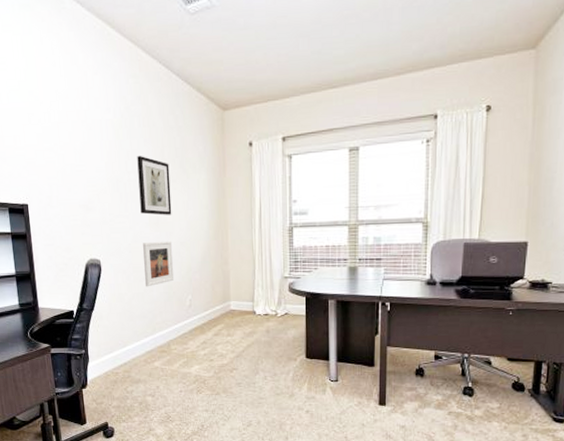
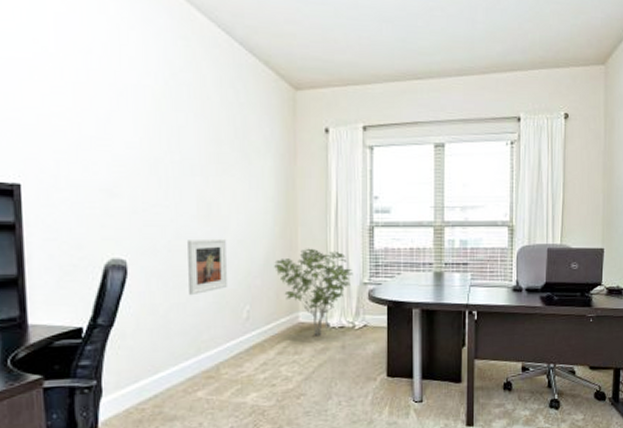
wall art: present [137,156,172,215] -> none [184,133,228,207]
shrub: none [210,247,276,322] -> present [274,248,354,336]

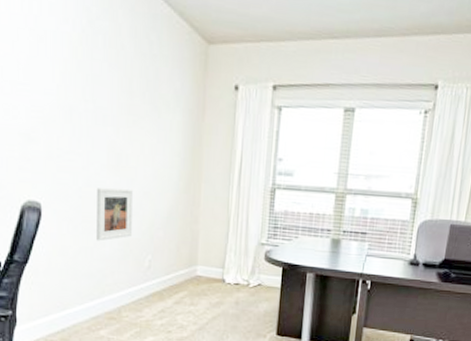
shrub: present [274,248,354,336] -> none [177,204,252,291]

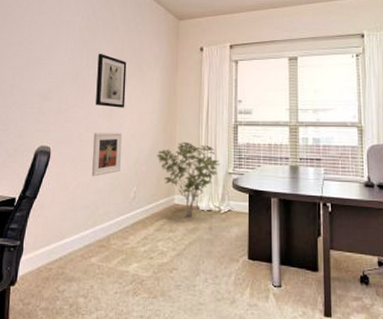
wall art: none [98,83,138,159] -> present [96,54,127,108]
shrub: none [177,204,252,291] -> present [157,141,220,217]

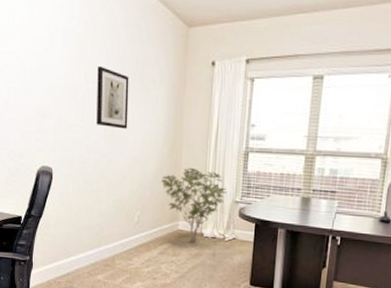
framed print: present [92,132,123,177] -> none [95,154,126,200]

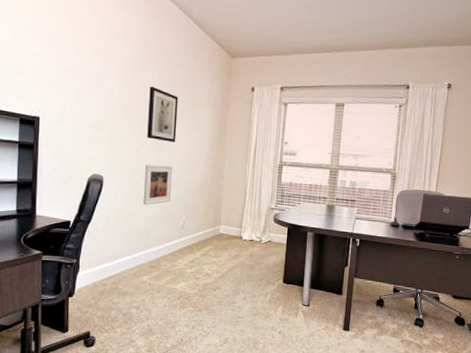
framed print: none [95,154,126,200] -> present [143,164,173,206]
shrub: present [161,167,227,243] -> none [205,177,264,246]

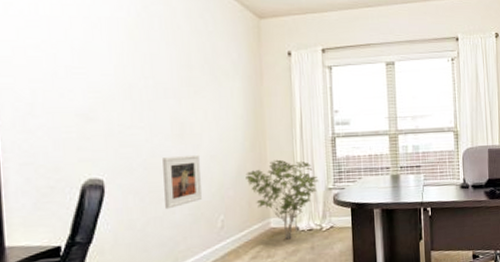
wall art: present [147,87,179,143] -> none [157,60,200,126]
shrub: none [205,177,264,246] -> present [245,159,319,240]

